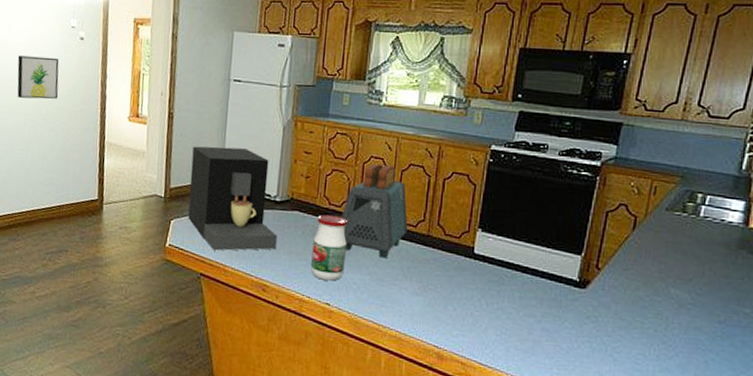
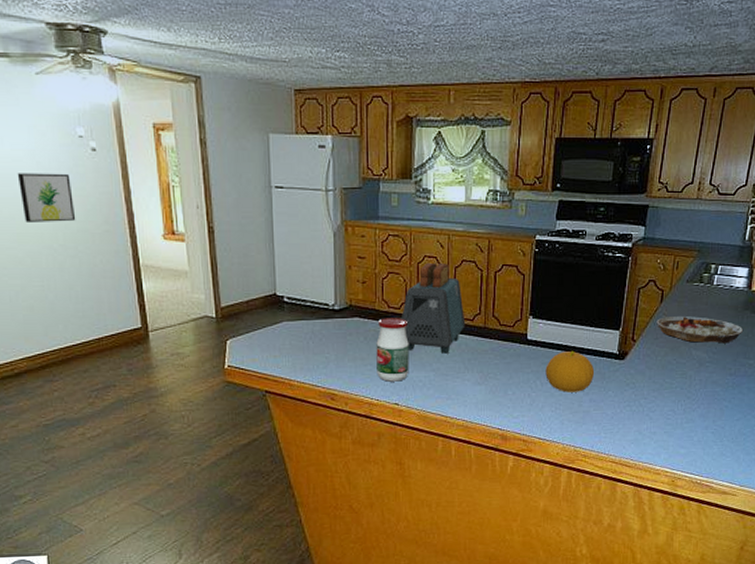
coffee maker: present [188,146,278,251] -> none [240,259,341,366]
fruit: none [492,271,550,318] -> present [545,350,595,392]
plate: none [627,246,738,285] -> present [656,315,744,344]

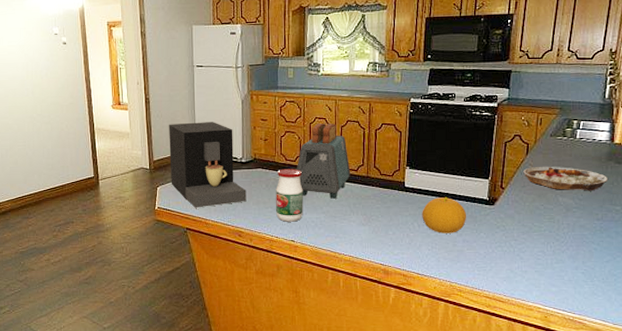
wall art: present [17,173,76,222] -> none [11,61,50,98]
coffee maker: none [240,259,341,366] -> present [169,122,247,208]

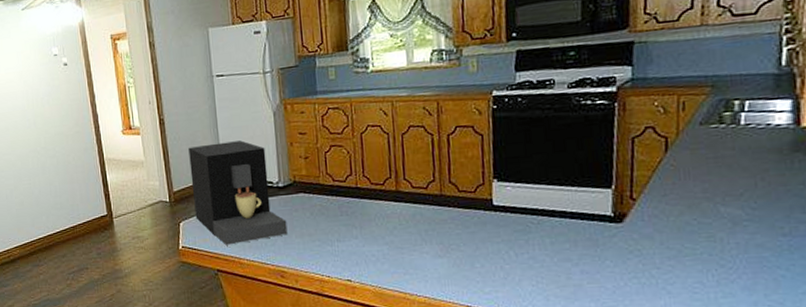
jar: present [276,169,303,222] -> none [323,191,360,257]
toaster: present [297,123,351,199] -> none [348,131,419,226]
fruit: present [422,196,467,233] -> none [519,214,584,264]
plate: present [523,166,609,191] -> none [662,165,796,197]

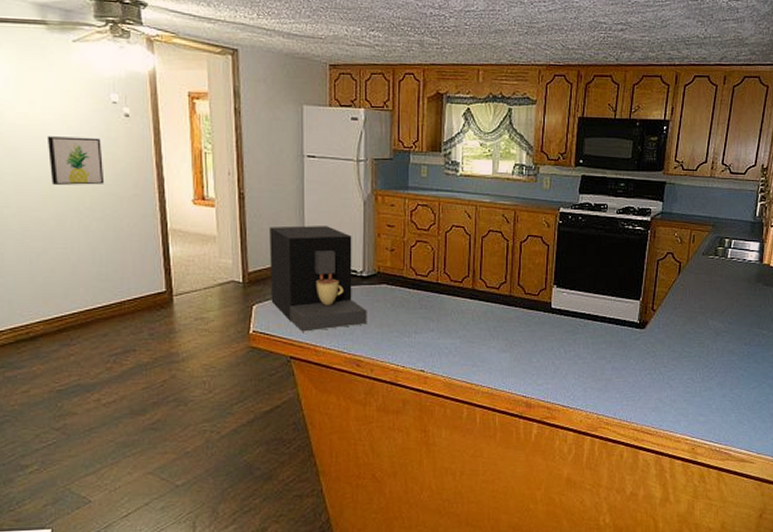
wall art: none [10,87,54,131] -> present [46,136,105,185]

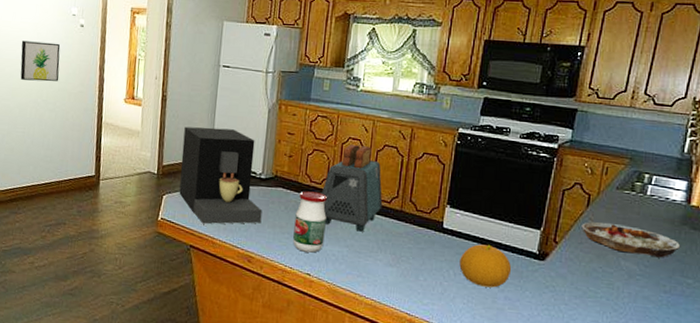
jar: none [403,285,436,348] -> present [293,191,327,253]
toaster: none [429,232,492,321] -> present [322,144,383,232]
fruit: none [569,319,617,360] -> present [459,244,512,288]
plate: none [675,287,757,314] -> present [581,222,681,258]

